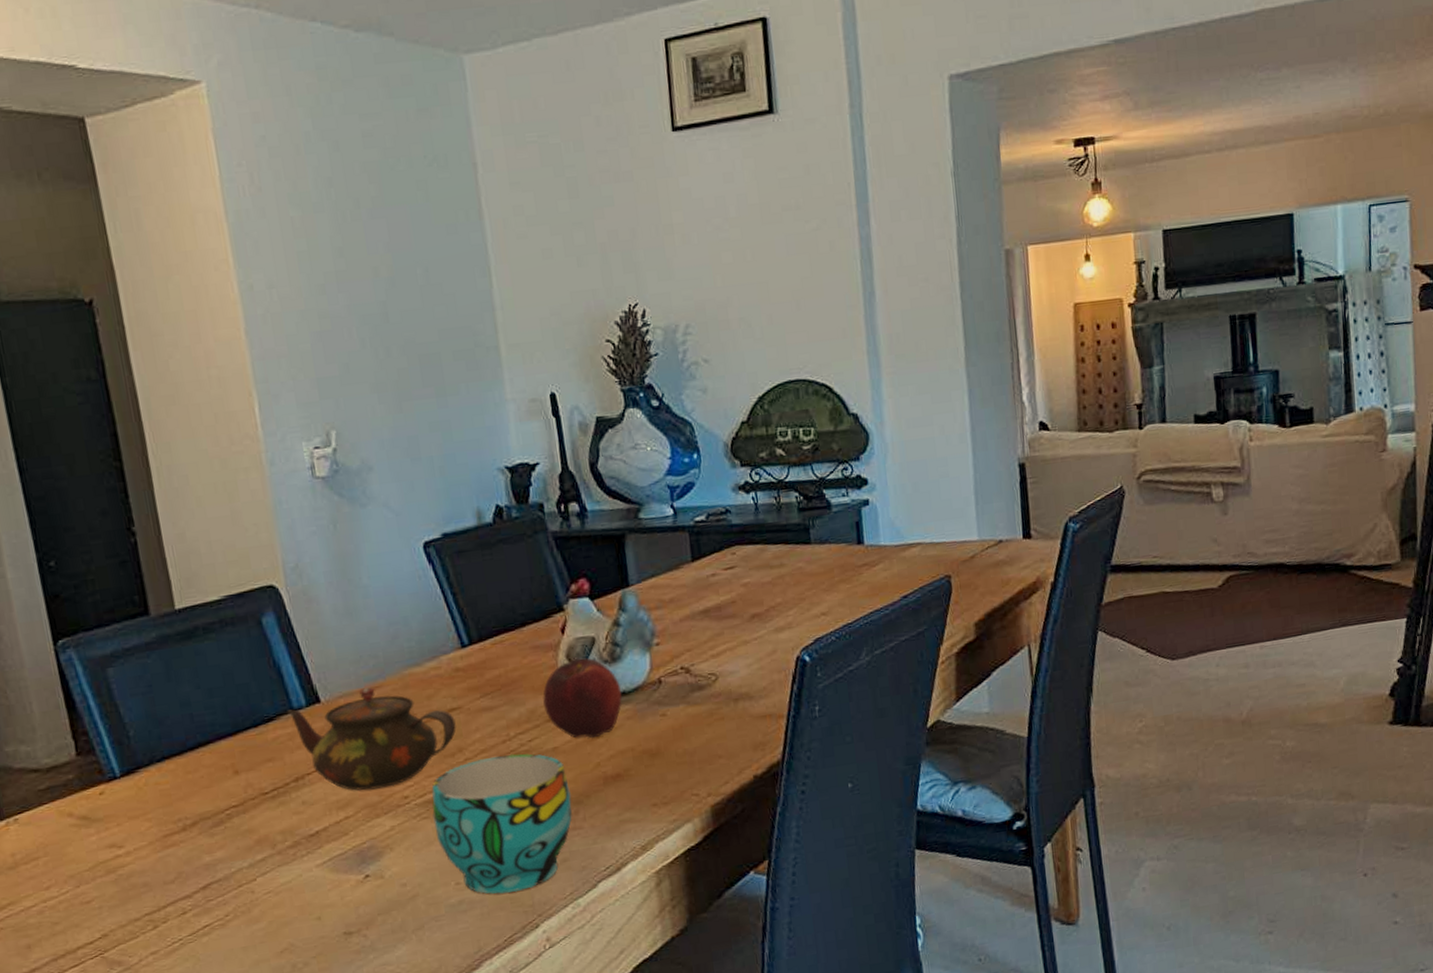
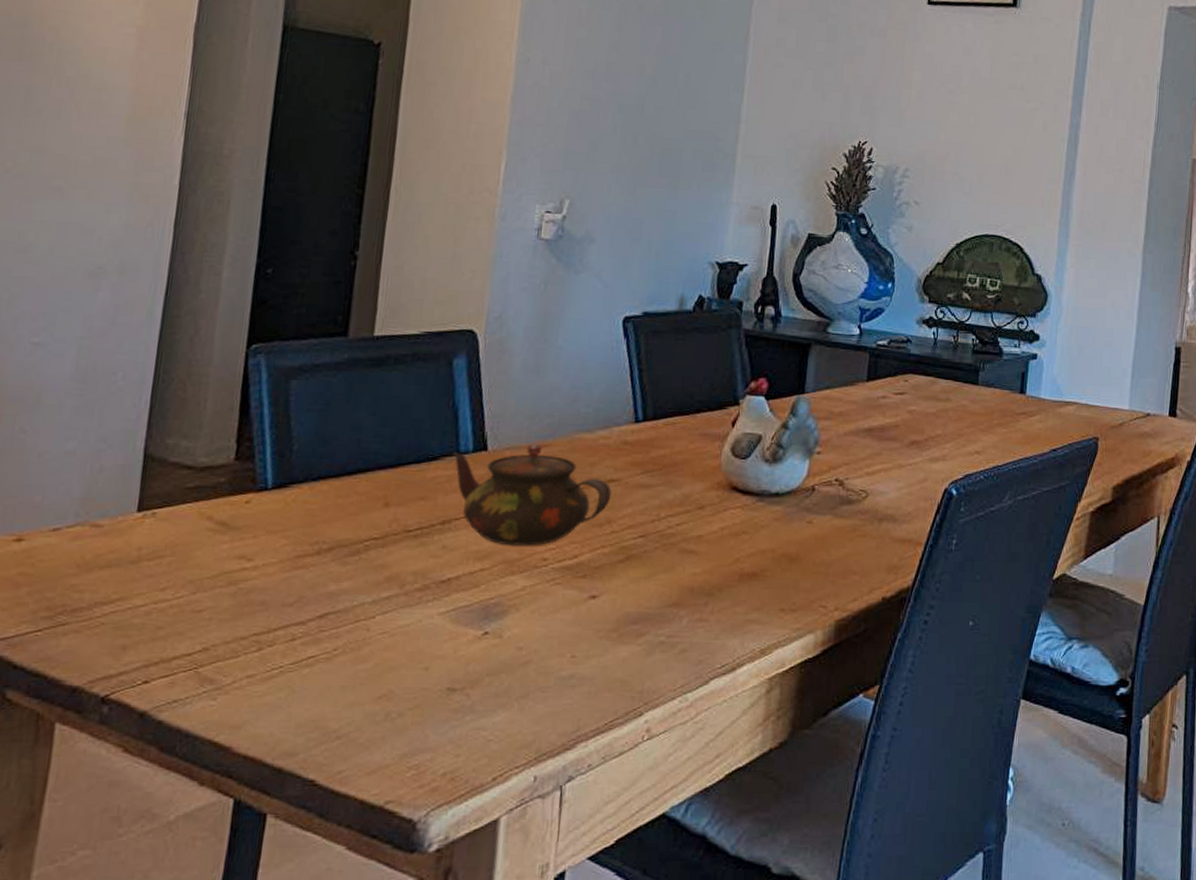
cup: present [431,753,572,894] -> none [565,534,705,674]
fruit: present [542,657,622,739] -> none [699,453,775,532]

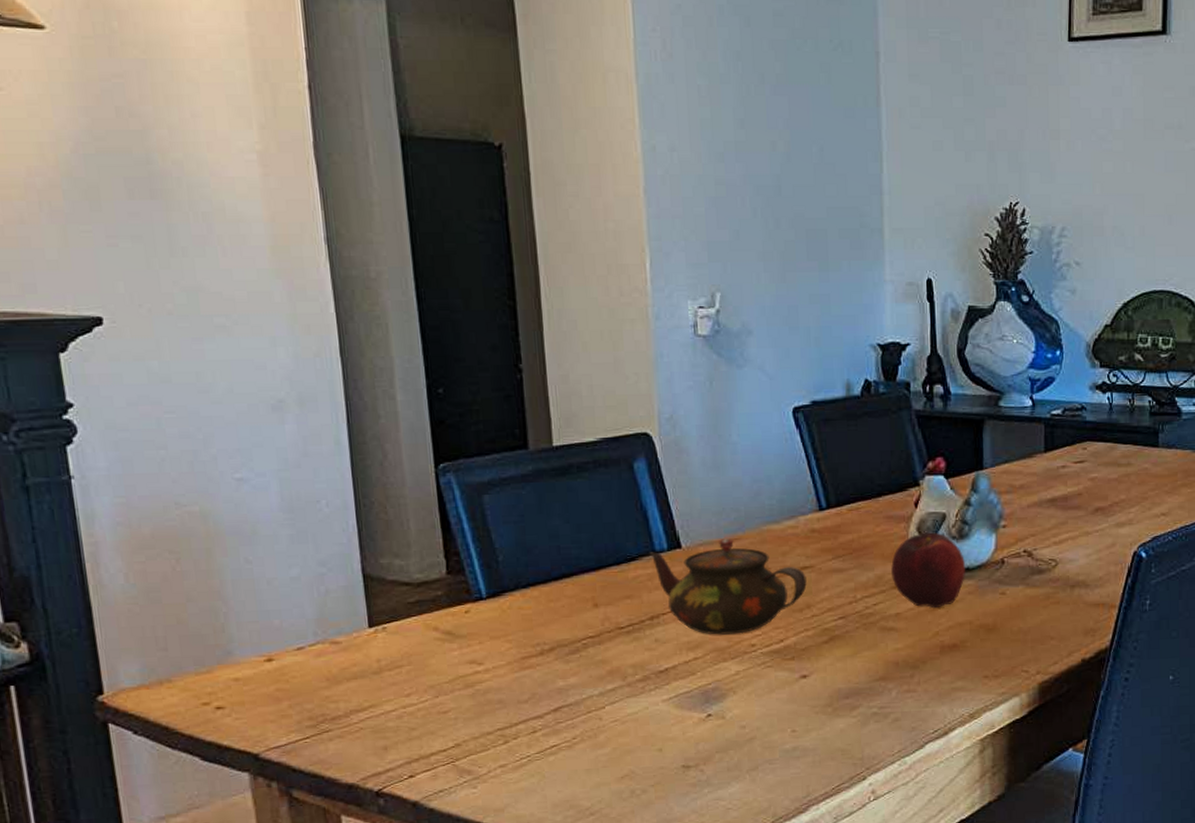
fruit: none [699,453,775,532] -> present [891,532,965,608]

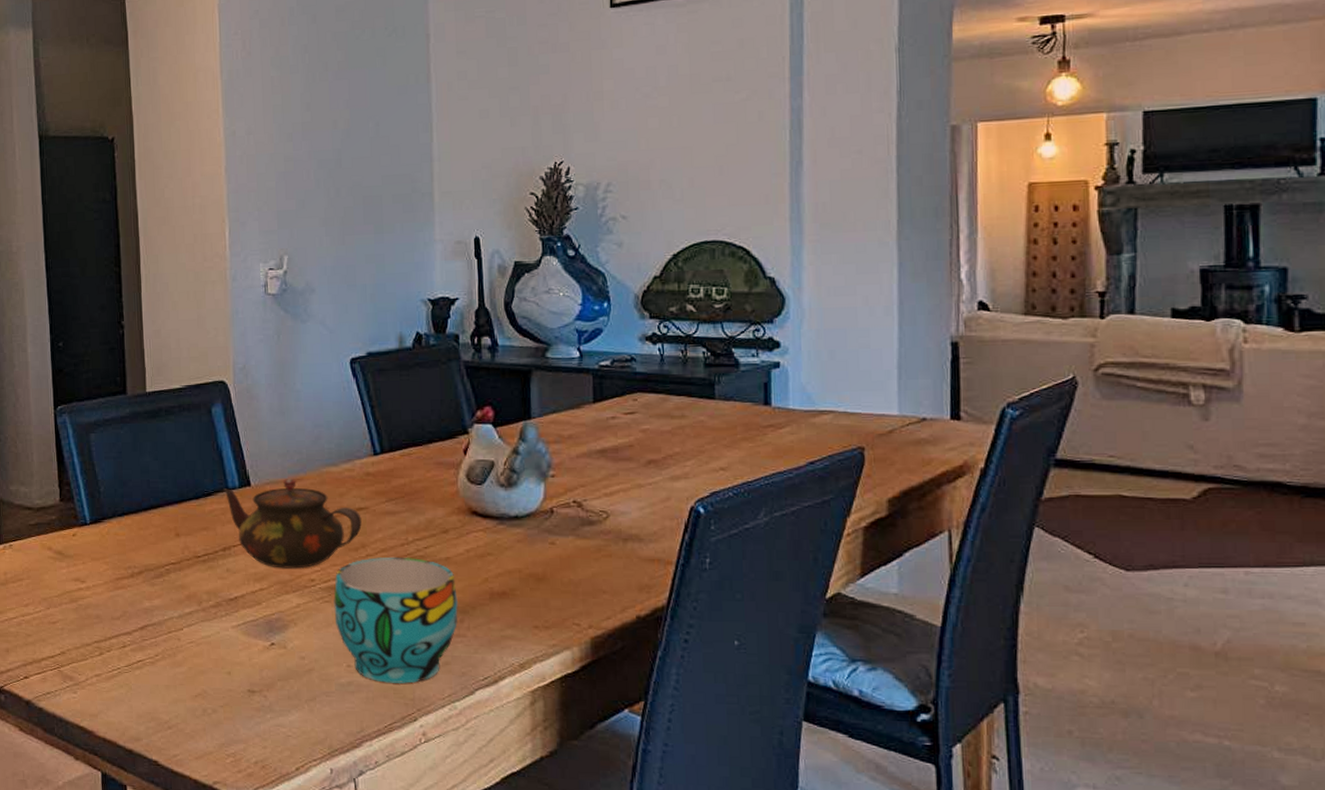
cup: none [776,615,908,745] -> present [333,557,458,684]
fruit: present [891,532,965,608] -> none [441,479,514,554]

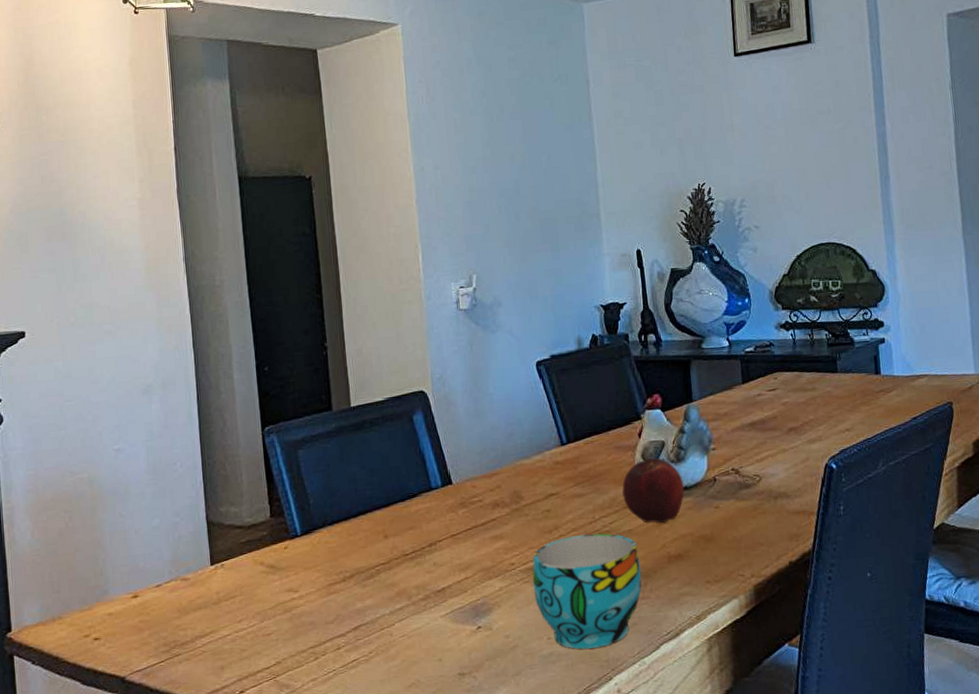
teapot: present [223,479,362,569] -> none [427,474,554,557]
fruit: none [441,479,514,554] -> present [622,457,685,523]

